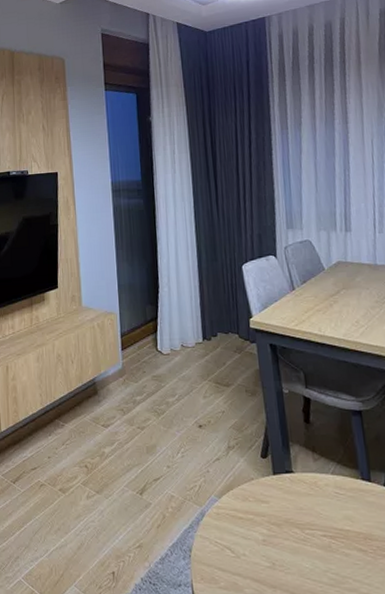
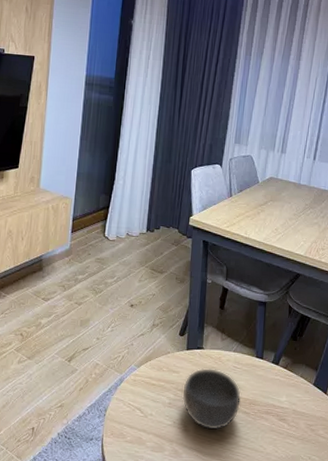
bowl: none [276,496,353,573] -> present [182,368,242,430]

